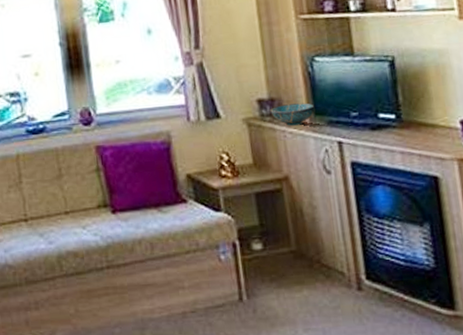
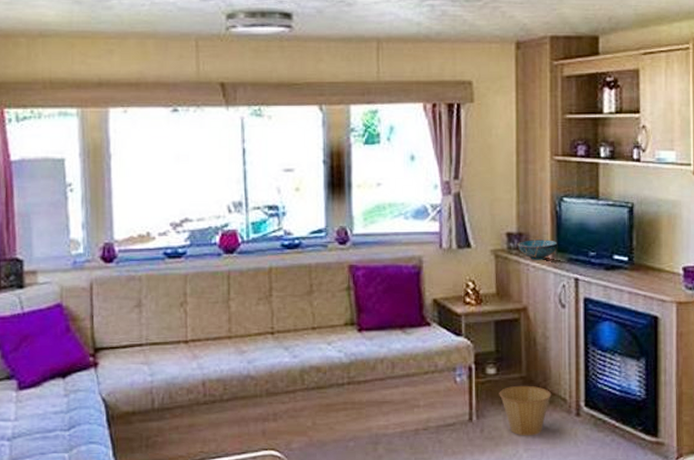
basket: none [268,259,328,315] -> present [499,385,552,436]

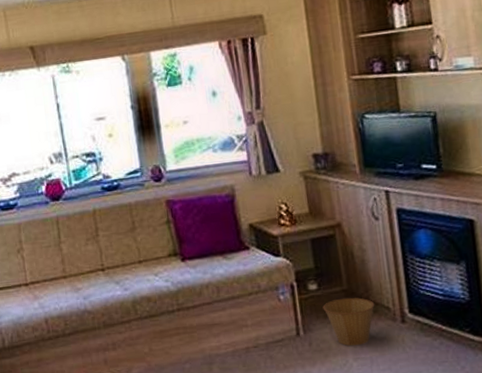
decorative bowl: present [517,240,558,261] -> none [324,156,365,178]

